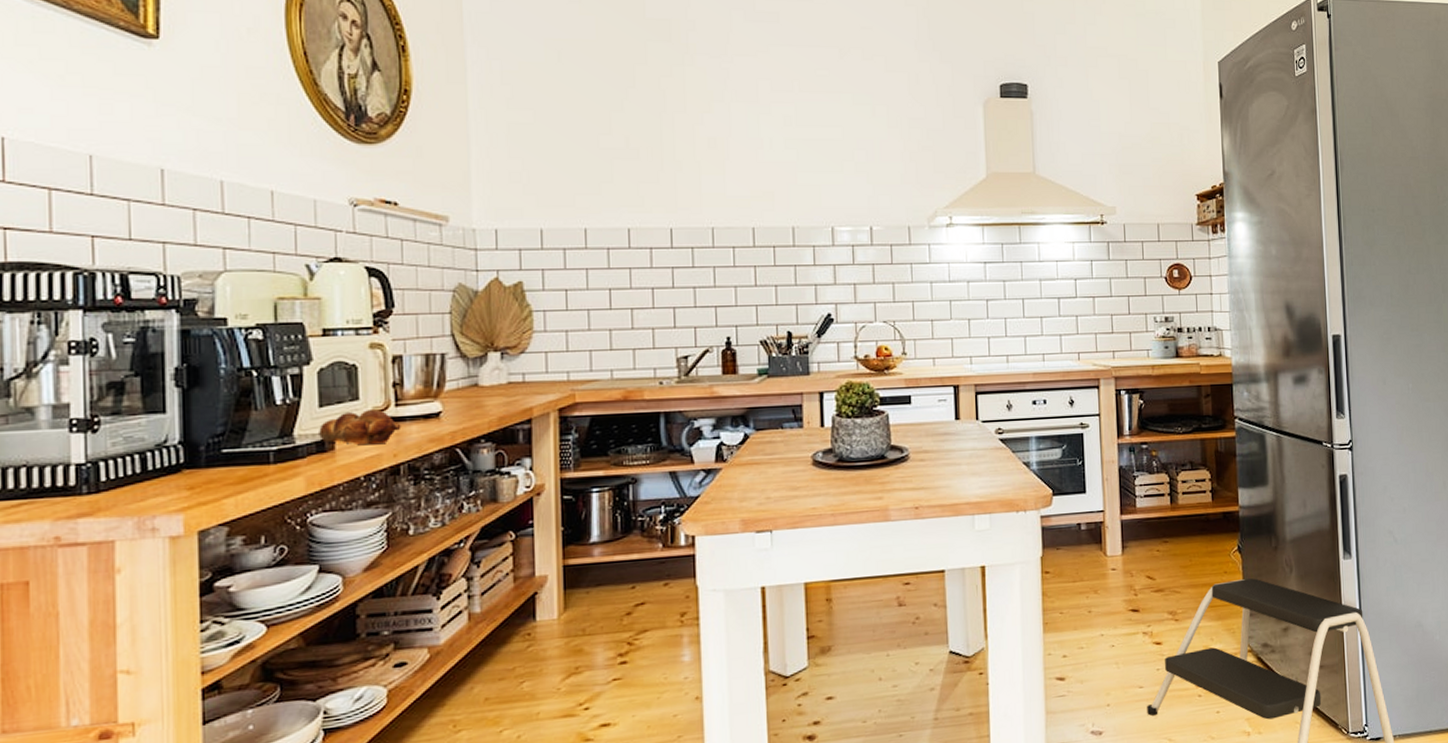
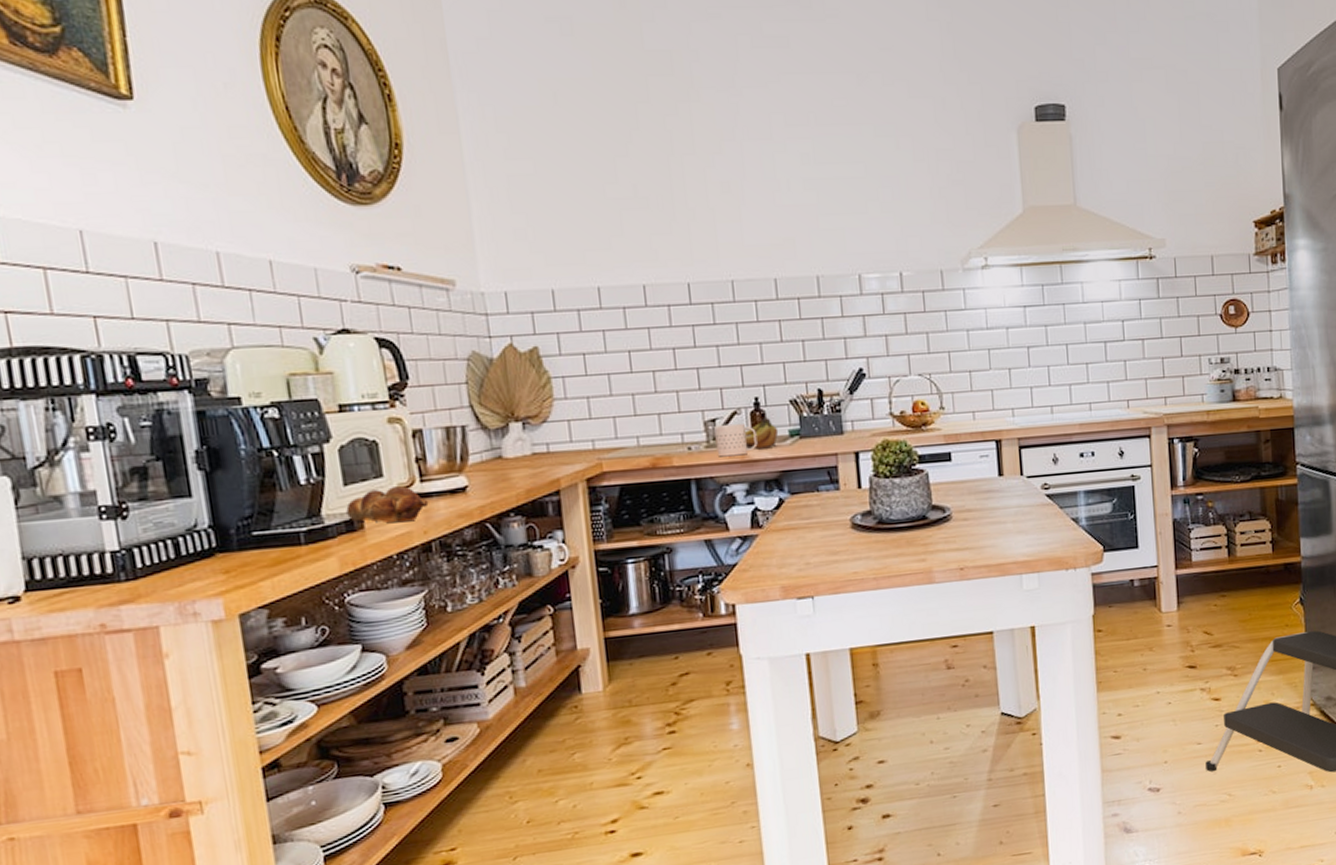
mug: none [686,360,727,393] -> present [714,423,758,457]
fruit: none [715,356,748,388] -> present [745,417,779,451]

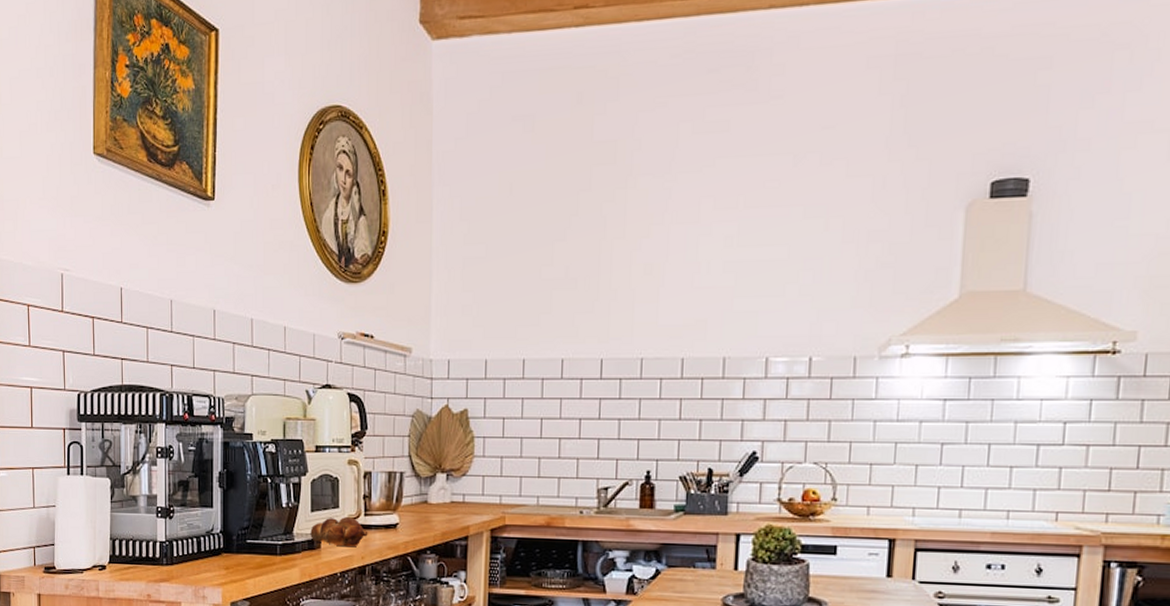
mug: present [714,423,758,457] -> none [605,493,644,524]
fruit: present [745,417,779,451] -> none [631,491,665,522]

